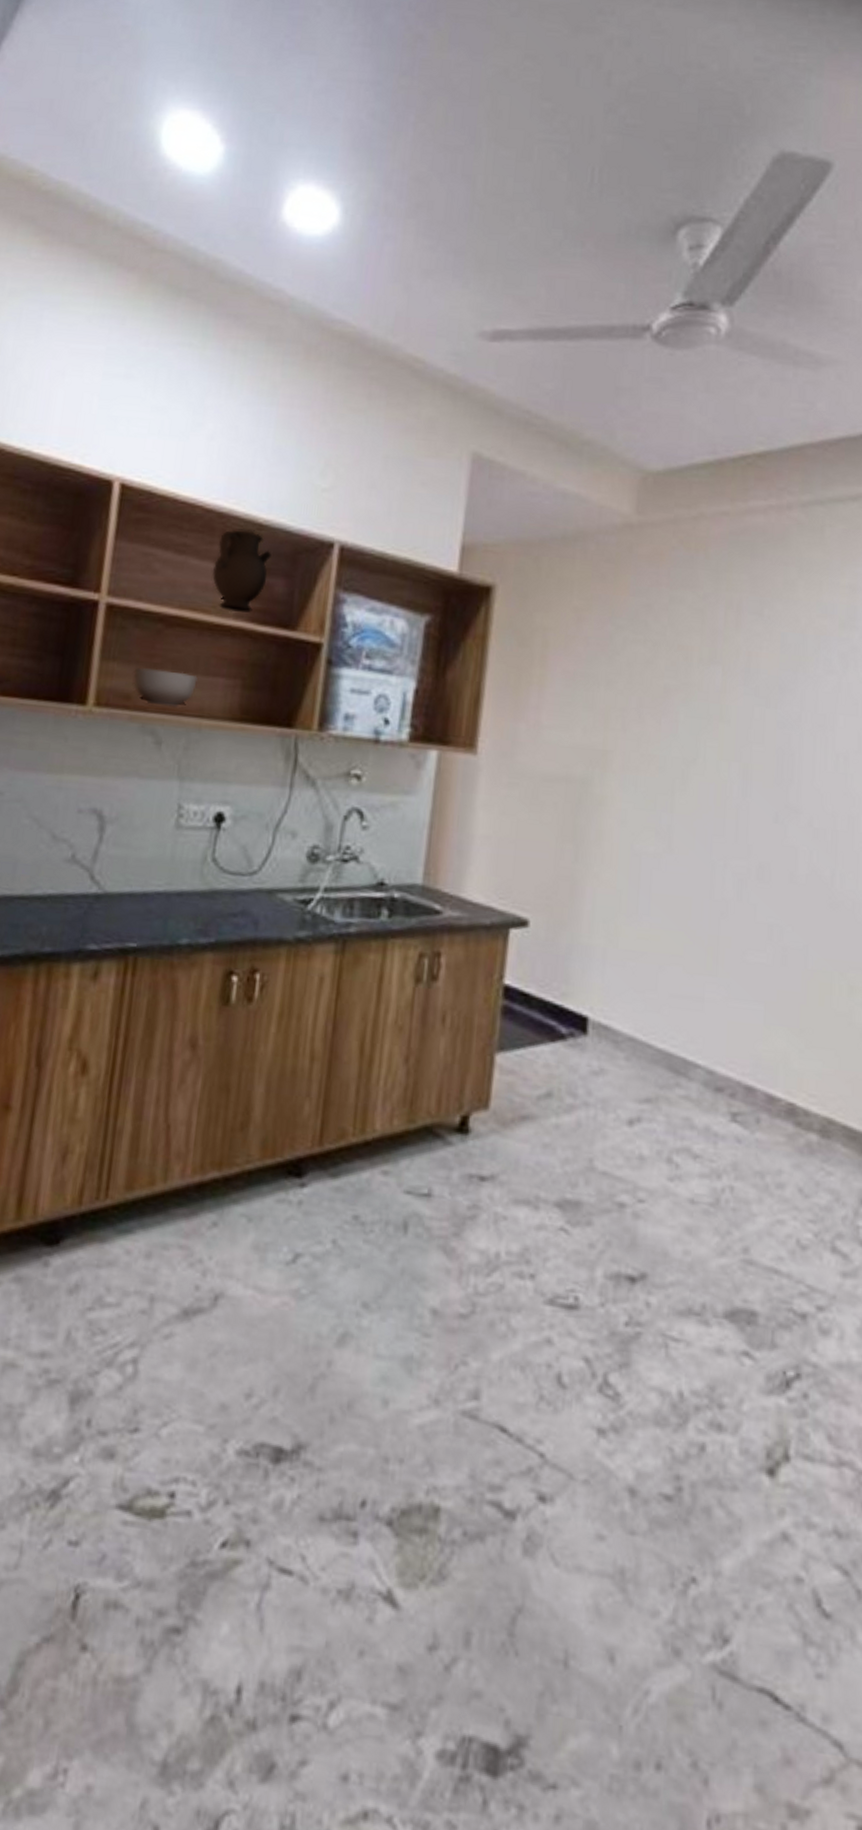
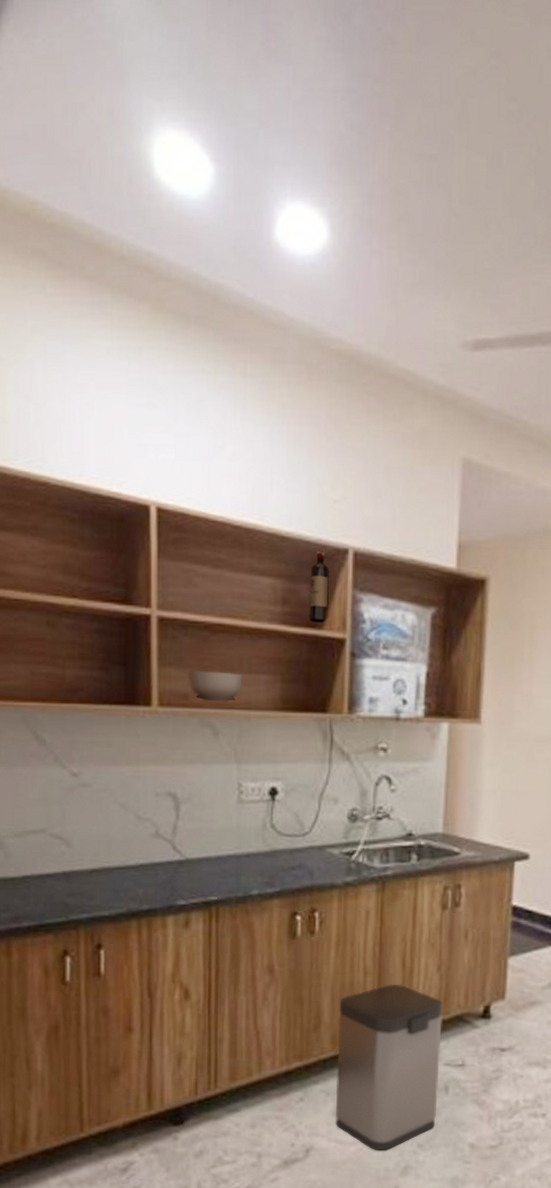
ewer: present [213,530,271,613] -> none [246,543,295,617]
pedal bin: none [256,1076,408,1309] -> present [335,985,443,1152]
wine bottle: none [282,541,310,624] -> present [309,549,329,623]

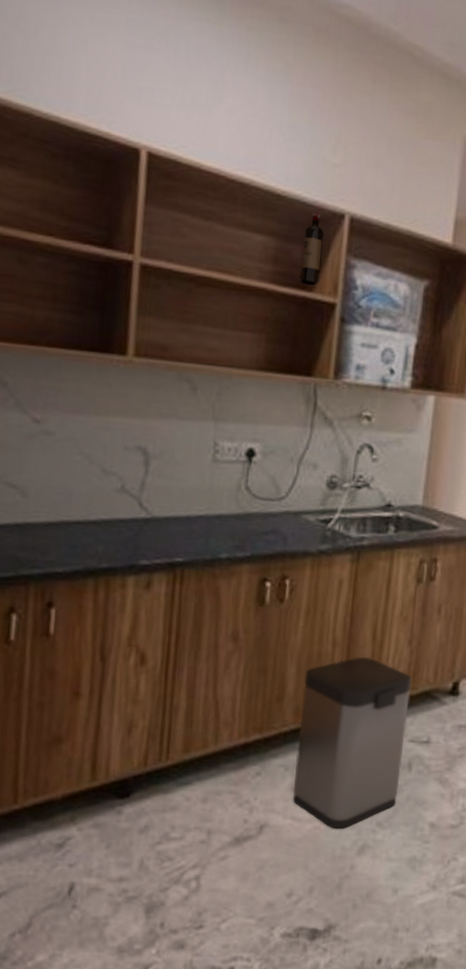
bowl: present [189,671,243,702] -> none [169,323,227,358]

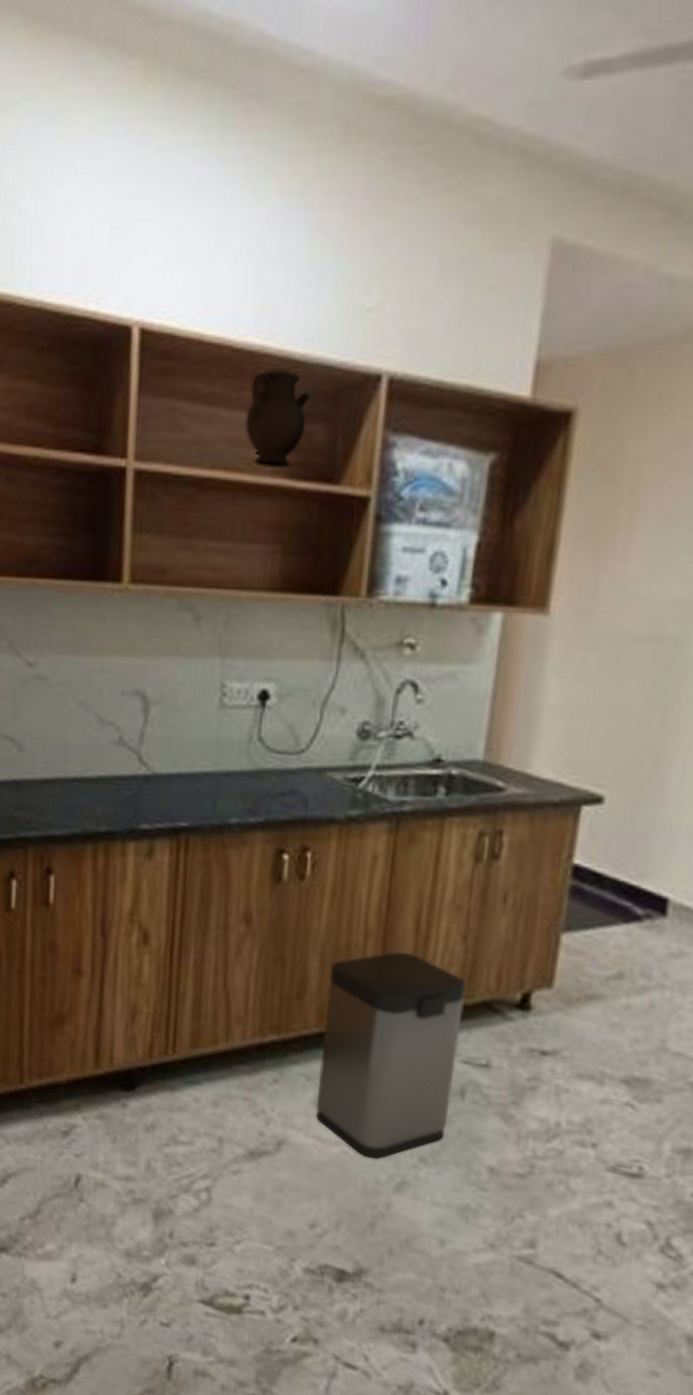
ewer: none [237,200,289,275] -> present [245,370,310,469]
wine bottle: present [300,212,324,286] -> none [324,376,354,476]

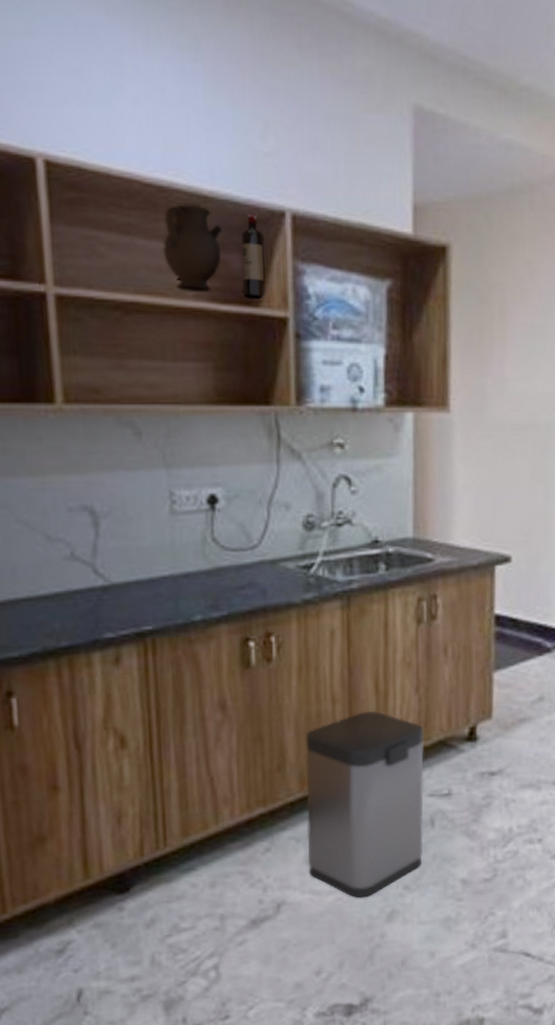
wine bottle: none [324,376,354,476] -> present [241,212,265,300]

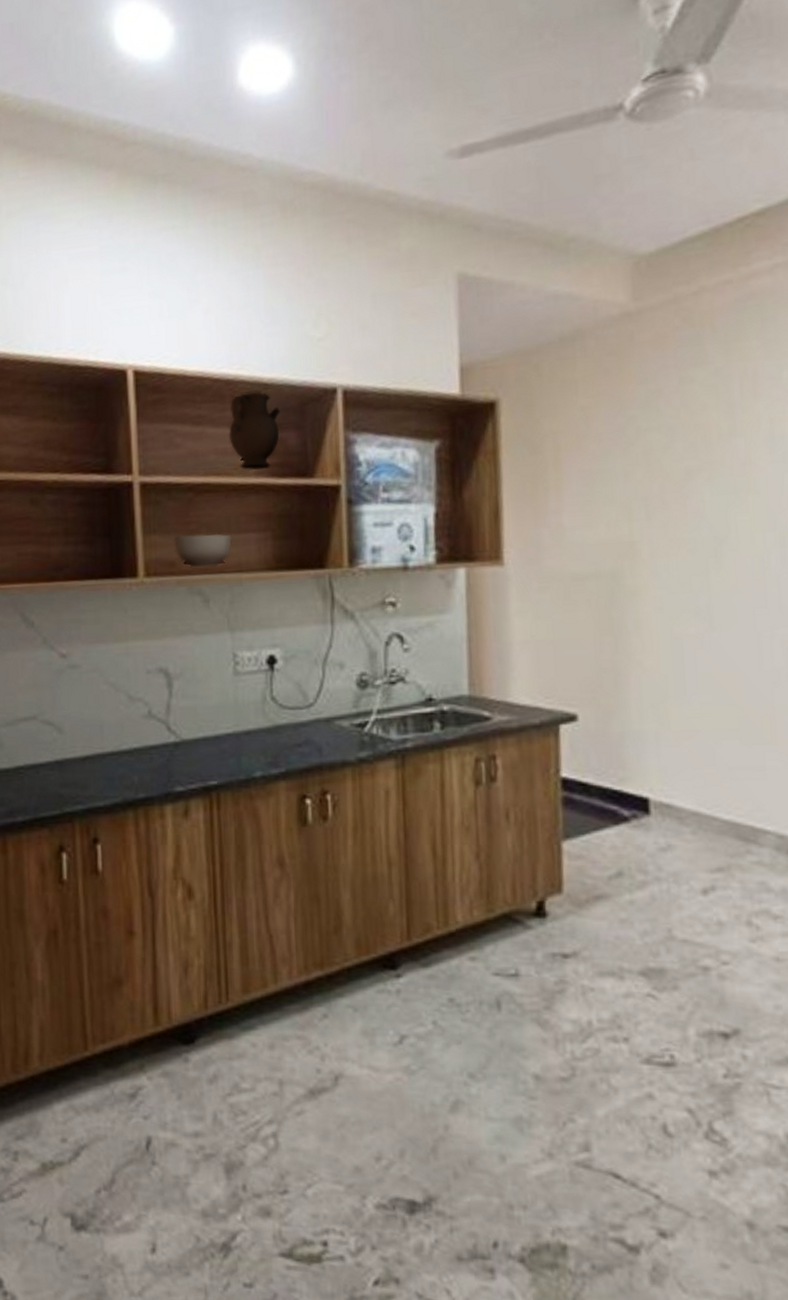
bowl: none [100,360,167,396] -> present [175,533,232,568]
wine bottle: present [241,212,265,300] -> none [297,391,319,472]
pedal bin: present [305,711,424,899] -> none [362,877,489,1082]

